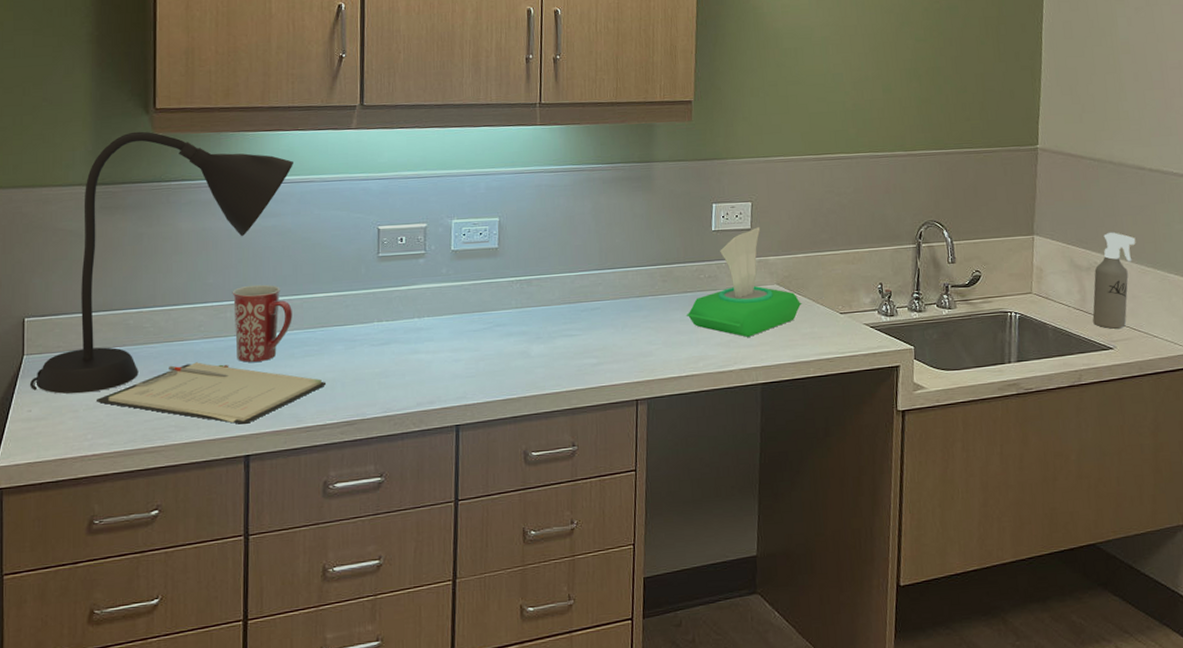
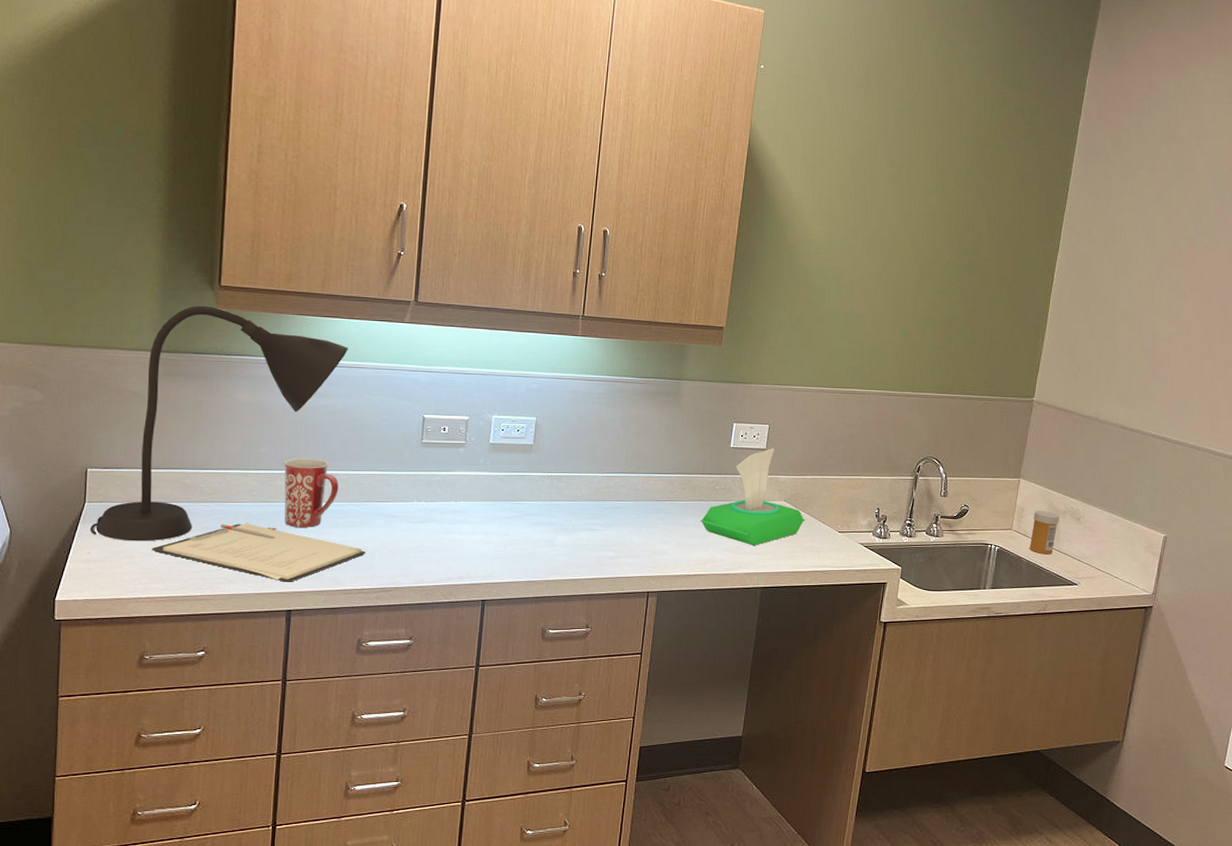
pill bottle: none [1053,269,1084,318] -> present [1029,511,1059,555]
spray bottle: present [1092,232,1136,329] -> none [1063,483,1110,567]

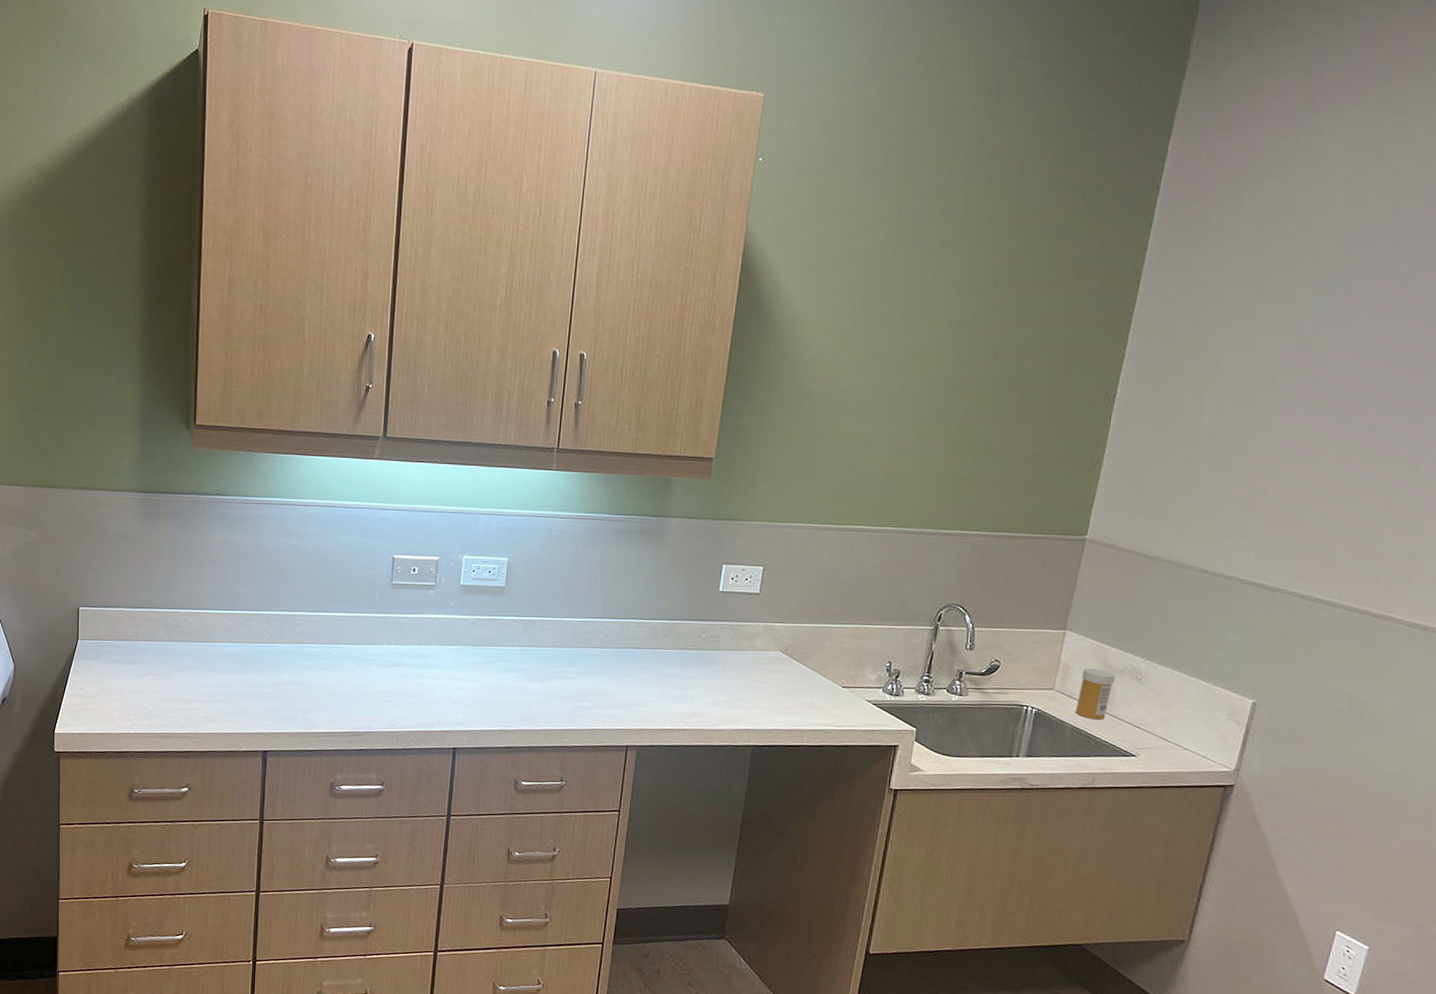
desk lamp: present [89,305,348,542] -> none [82,445,318,679]
clipboard: present [152,523,366,583] -> none [138,663,338,724]
mug: present [283,457,339,527] -> none [257,598,310,669]
wet wipes pack: present [699,448,806,545] -> none [683,592,805,699]

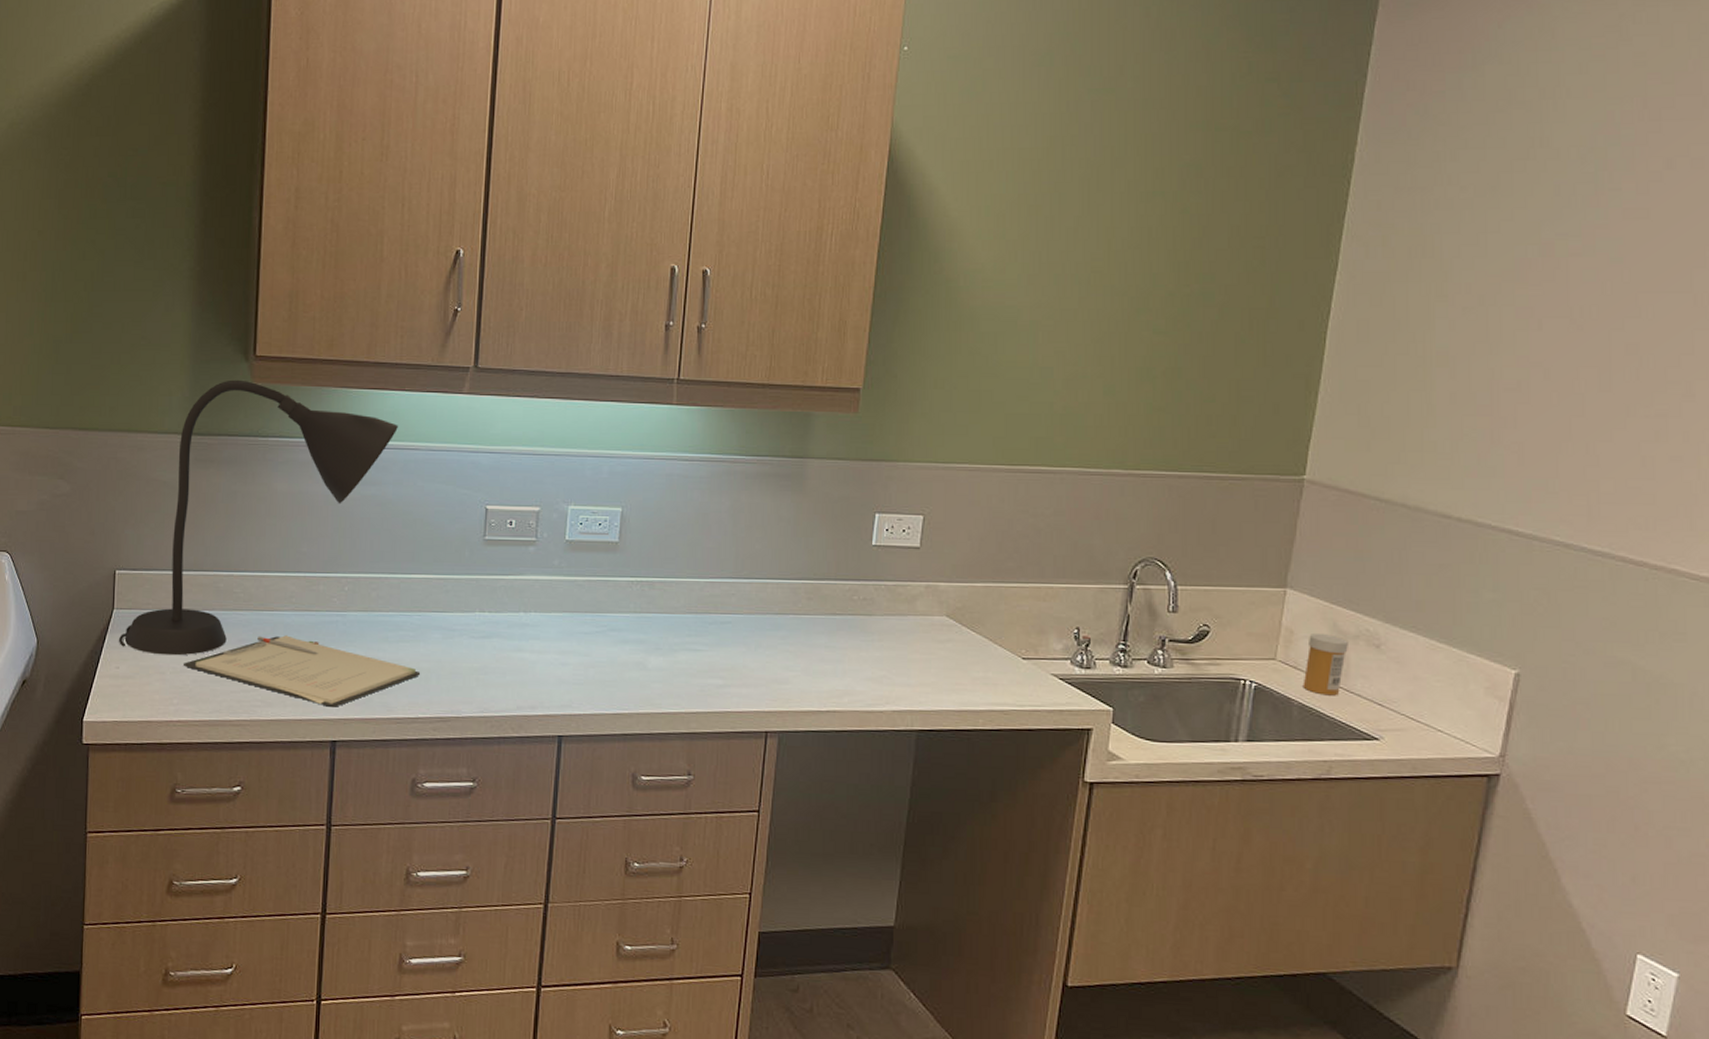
desk lamp: none [82,445,318,679] -> present [118,379,398,656]
clipboard: none [138,663,338,724] -> present [184,635,421,708]

